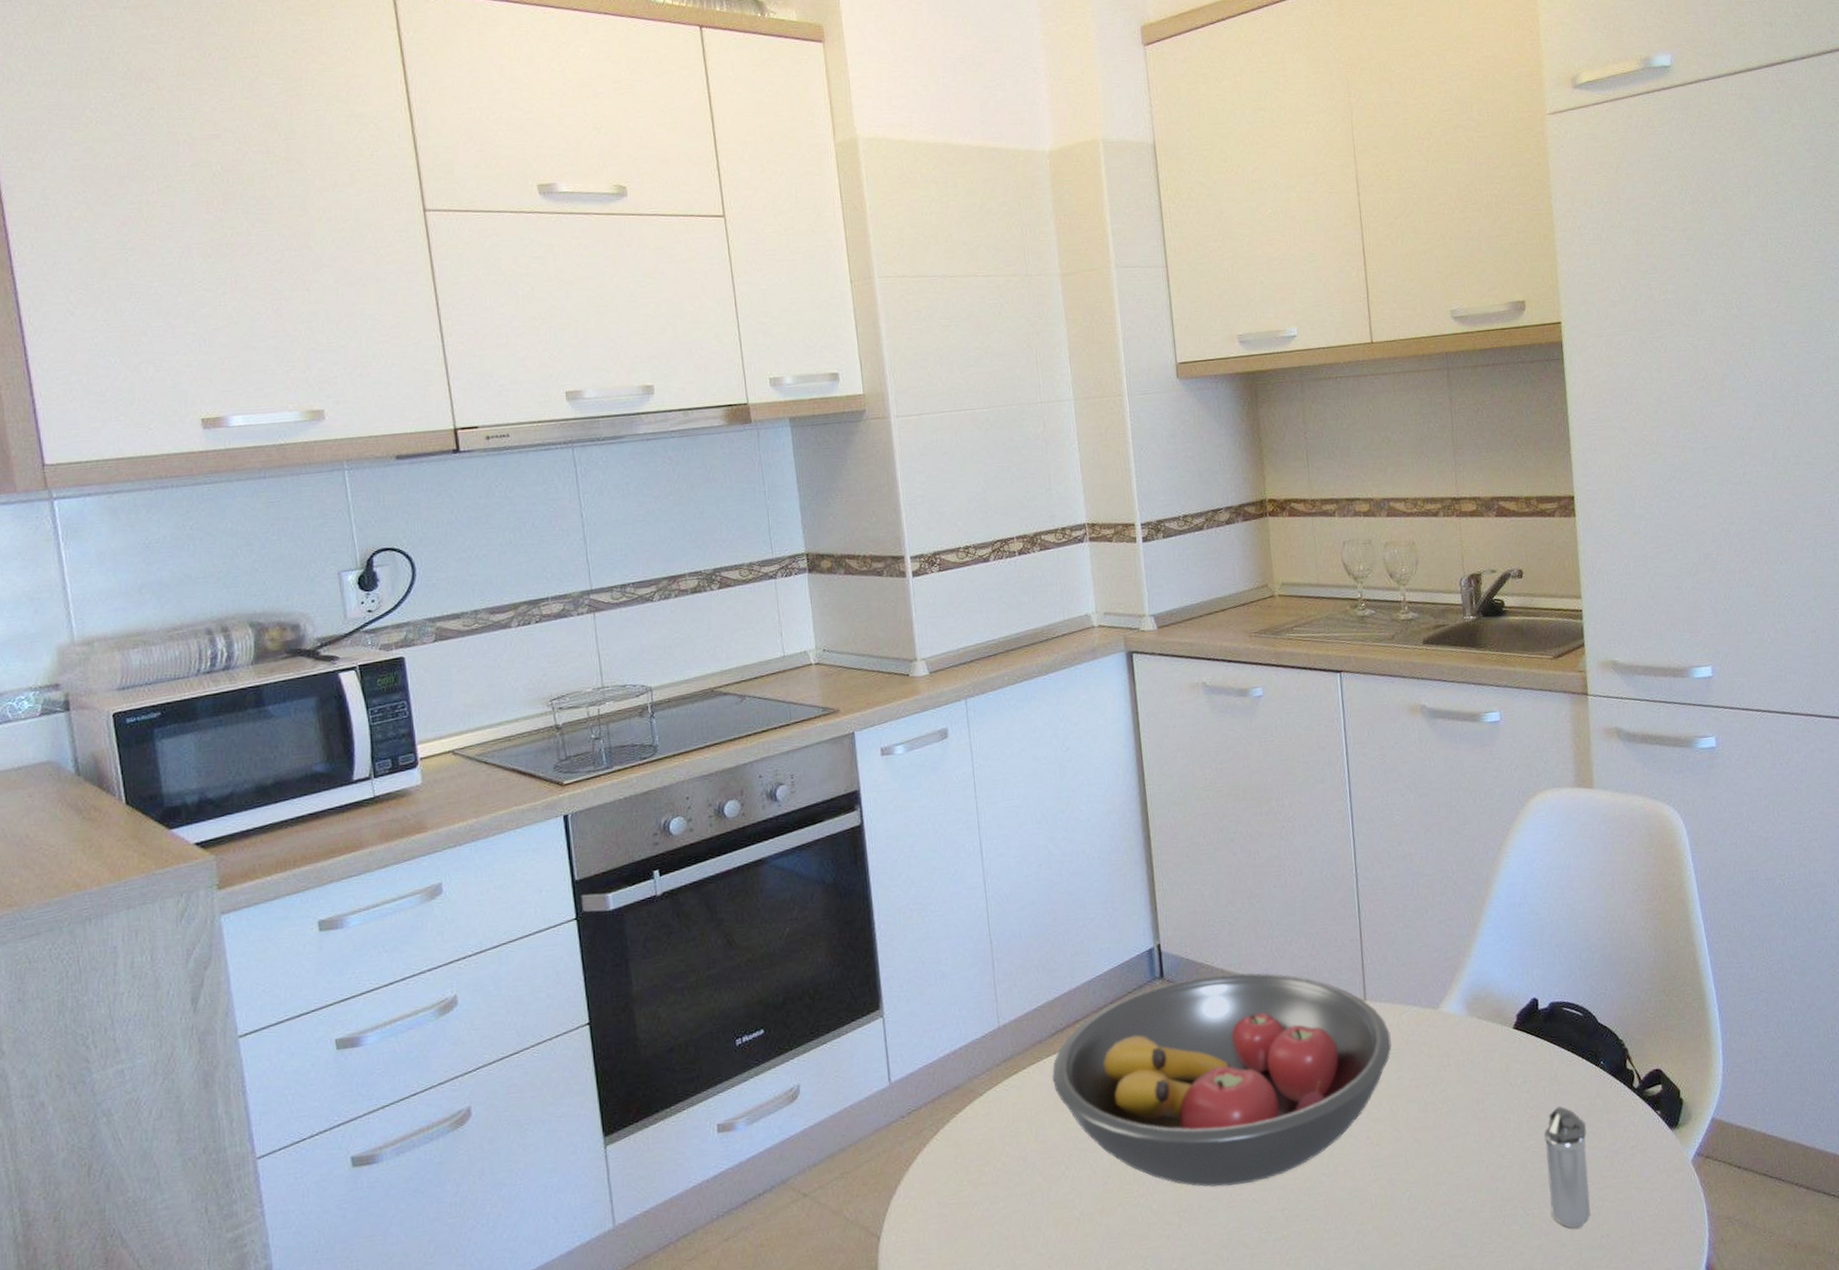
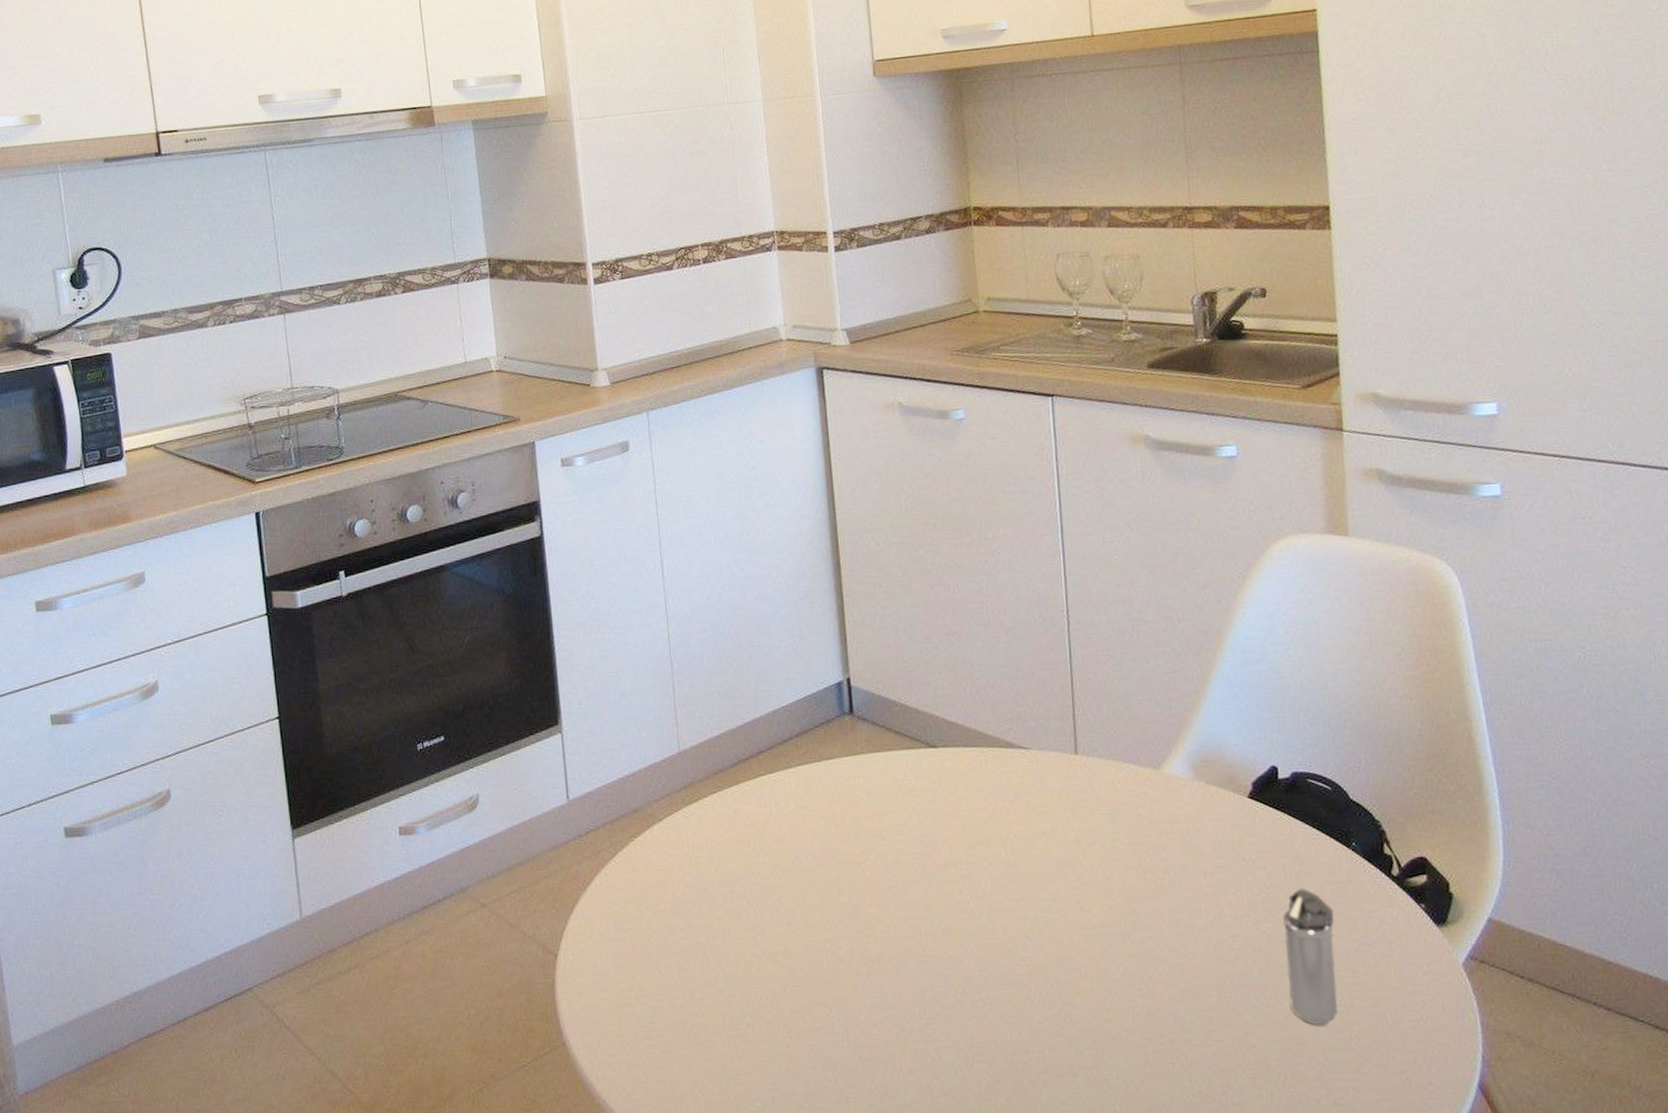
fruit bowl: present [1052,972,1392,1187] -> none [734,713,1106,939]

